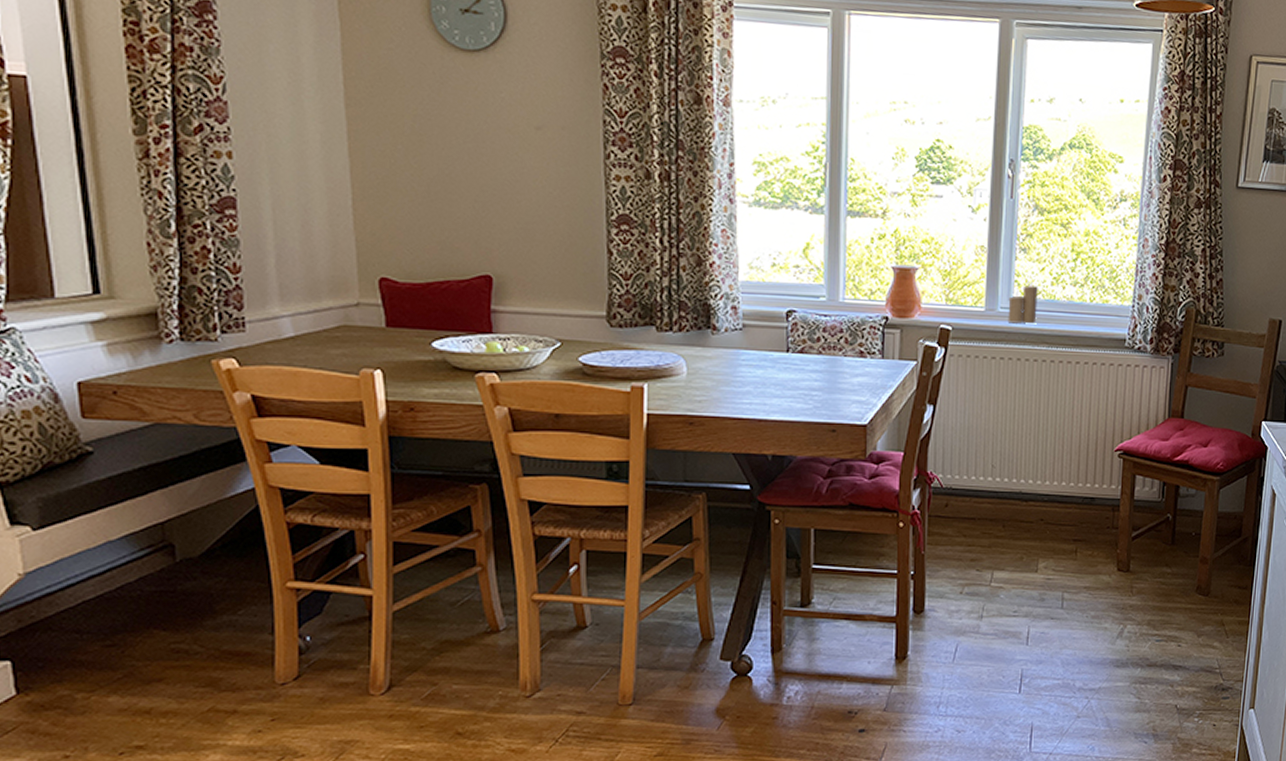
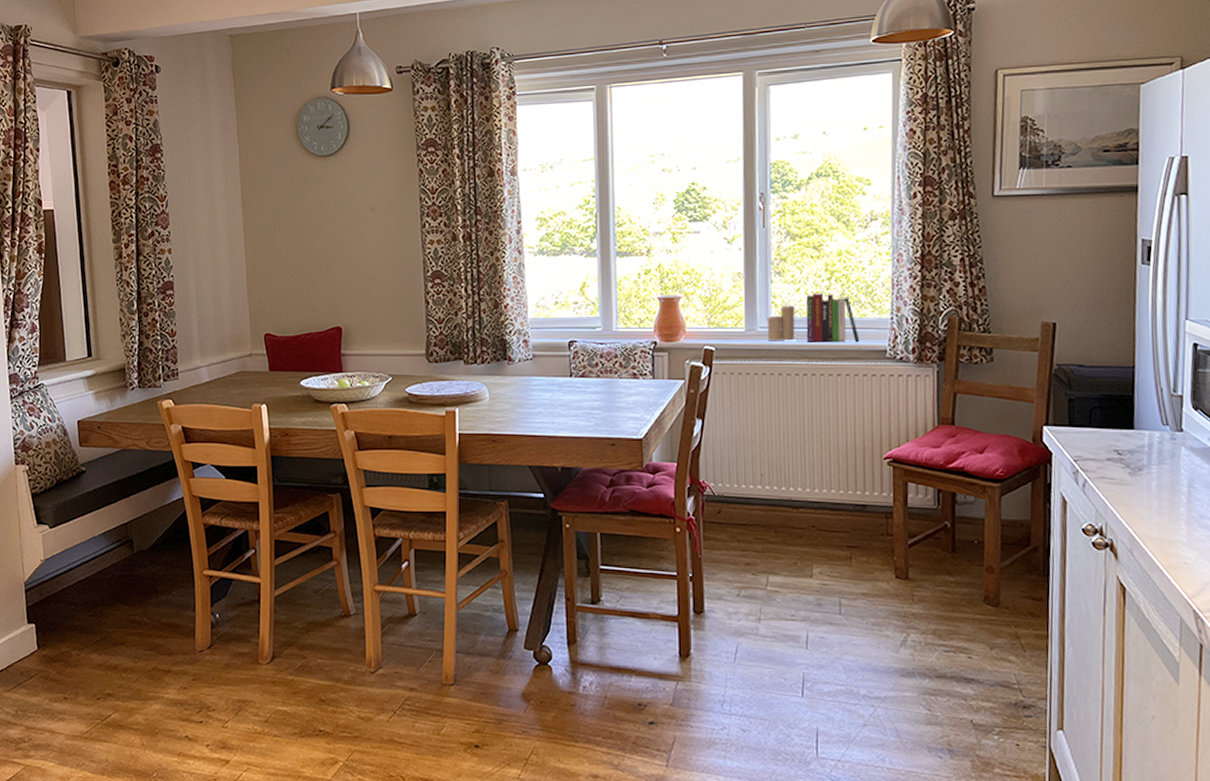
books: none [1048,273,1101,330] -> present [806,292,860,344]

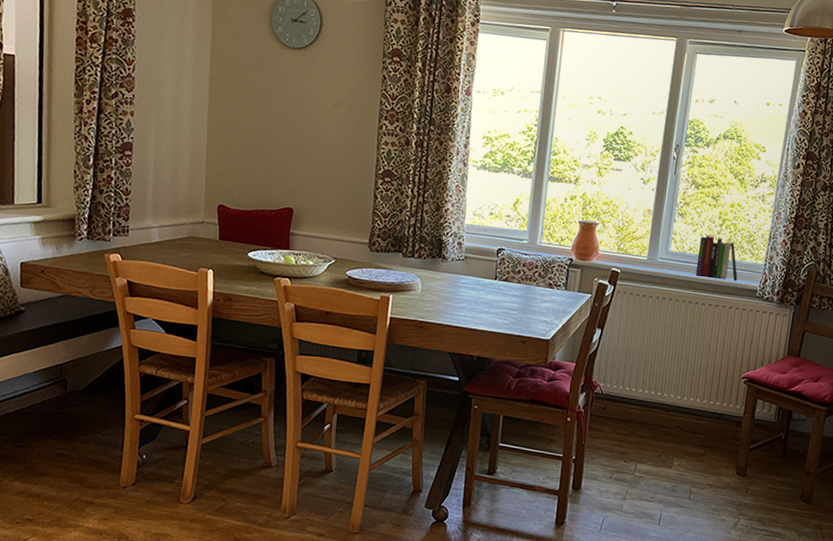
candle: present [767,300,795,341] -> none [664,238,690,273]

